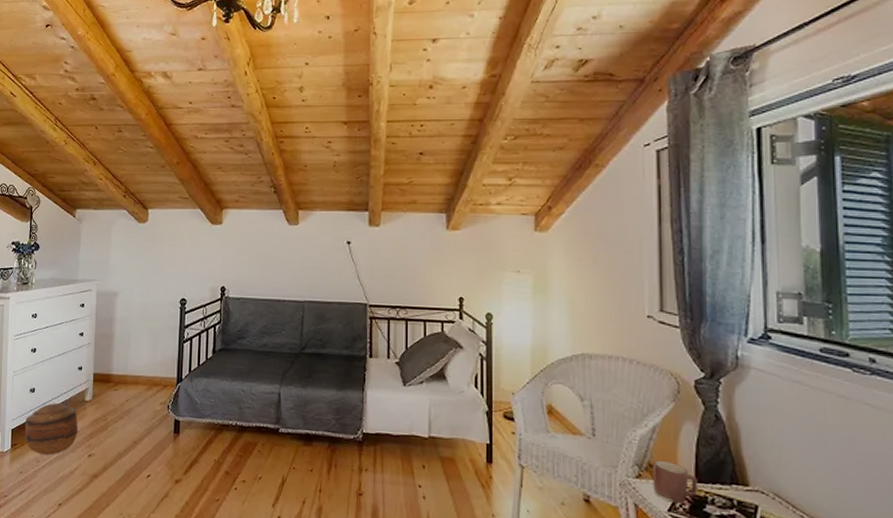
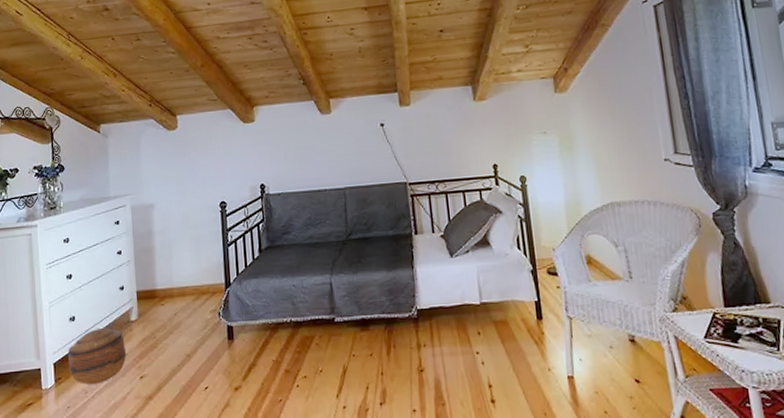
mug: present [652,459,698,503] -> none [686,291,728,330]

